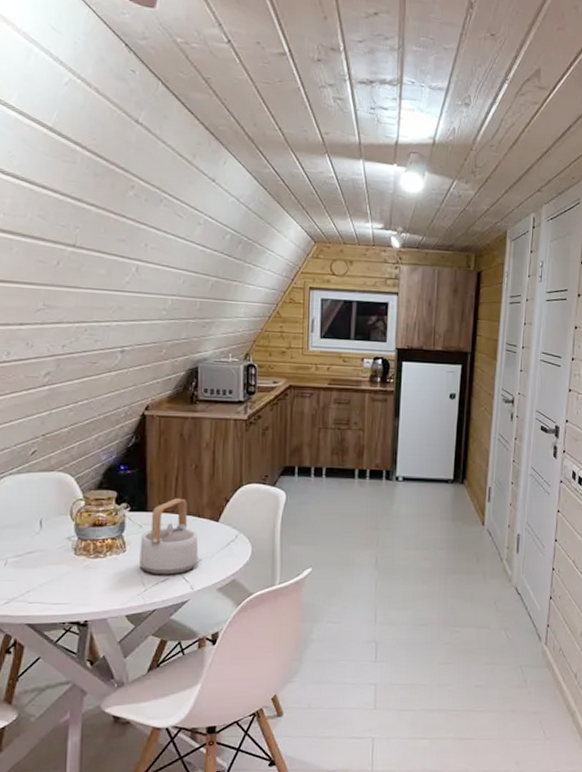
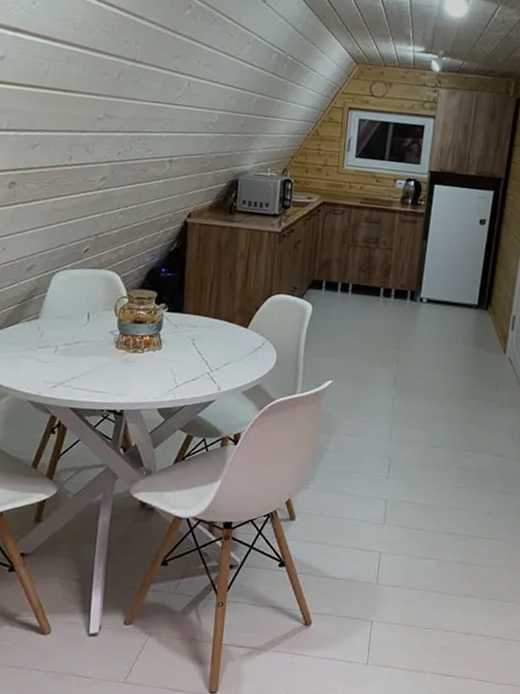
teapot: present [139,498,199,575] -> none [173,302,228,375]

